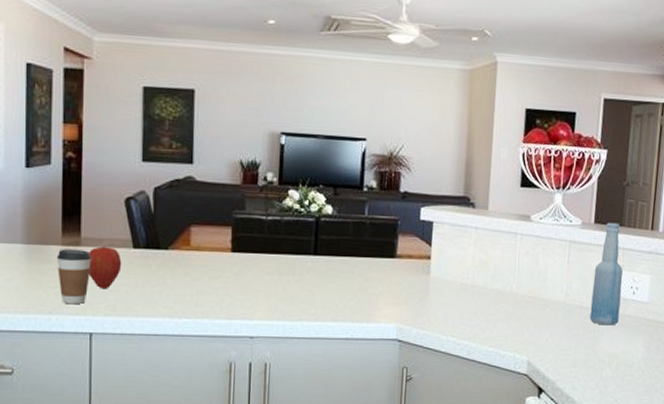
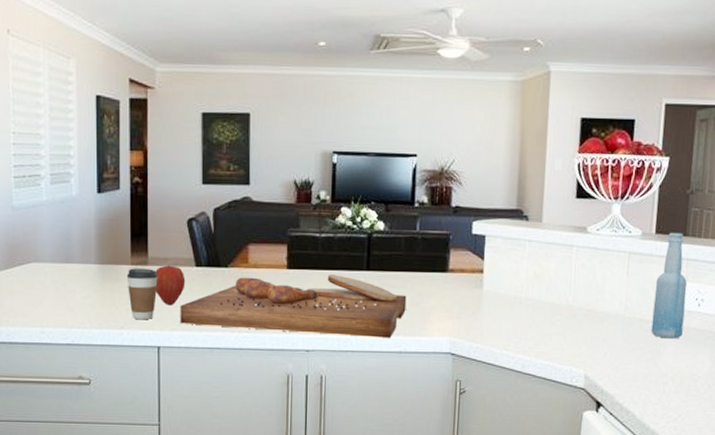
cutting board: none [115,259,354,324] -> present [180,274,407,338]

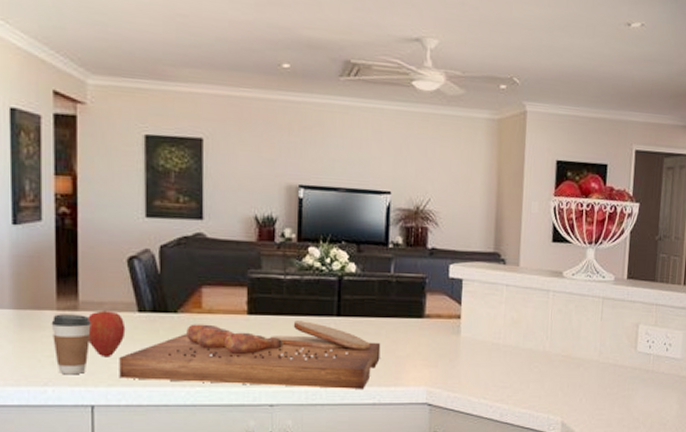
bottle: present [651,232,688,339] -> none [623,278,657,383]

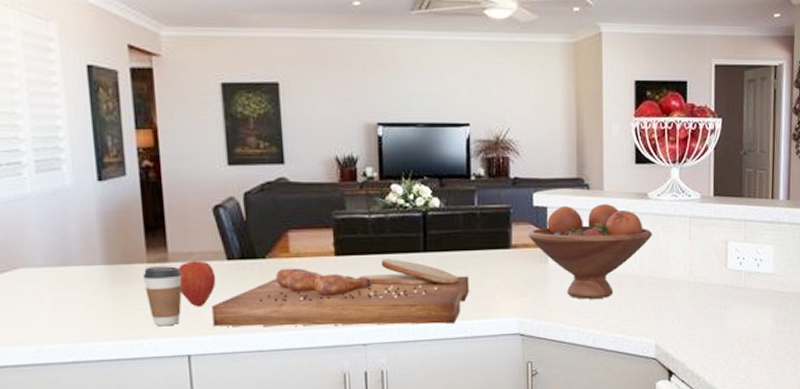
fruit bowl: none [443,279,565,373] -> present [529,204,652,299]

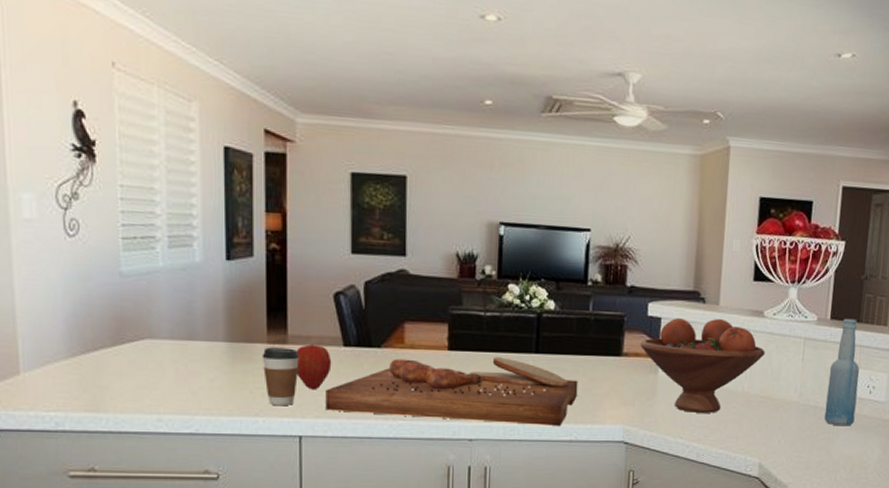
bottle: none [715,194,746,301] -> present [824,318,860,427]

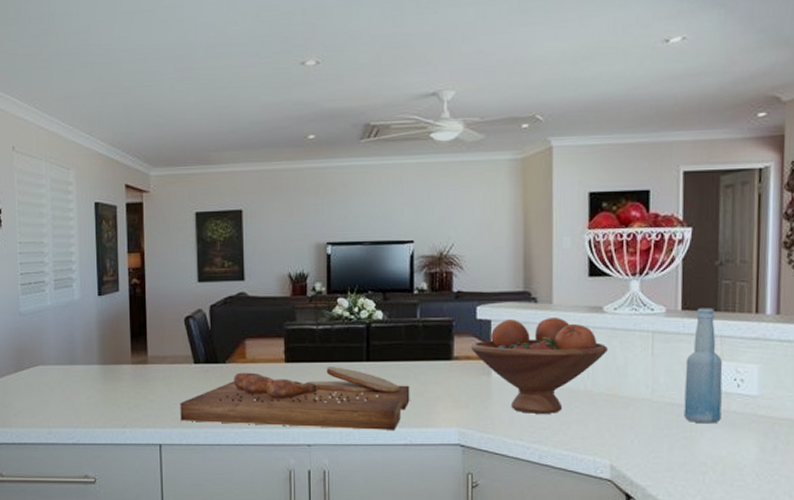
coffee cup: present [262,347,299,406] -> none [127,367,158,418]
apple: present [296,344,332,390] -> none [155,363,185,403]

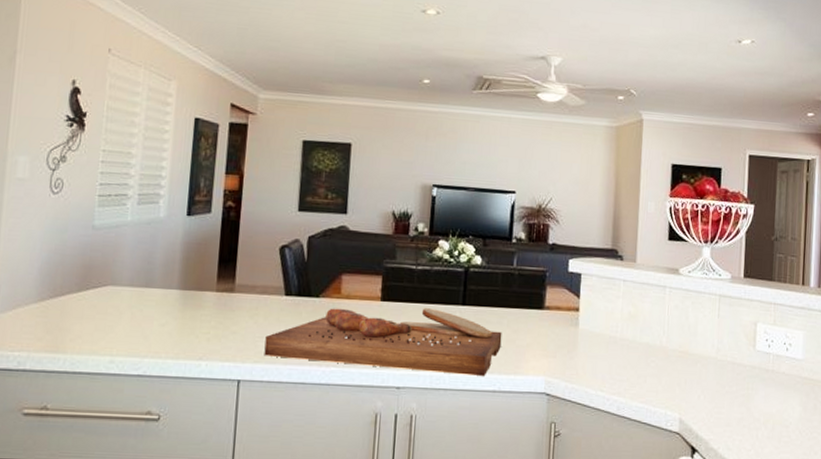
fruit bowl: present [471,318,608,414] -> none [562,274,681,367]
bottle: present [684,308,723,424] -> none [742,277,776,383]

